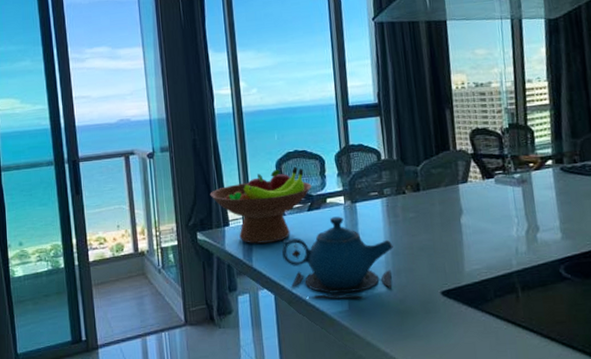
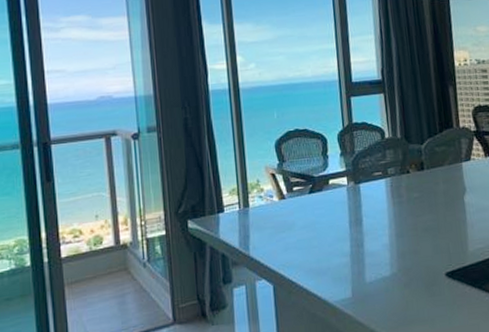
fruit bowl: present [210,167,312,244] -> none [202,146,314,231]
teapot: present [282,216,393,299] -> none [282,198,398,288]

